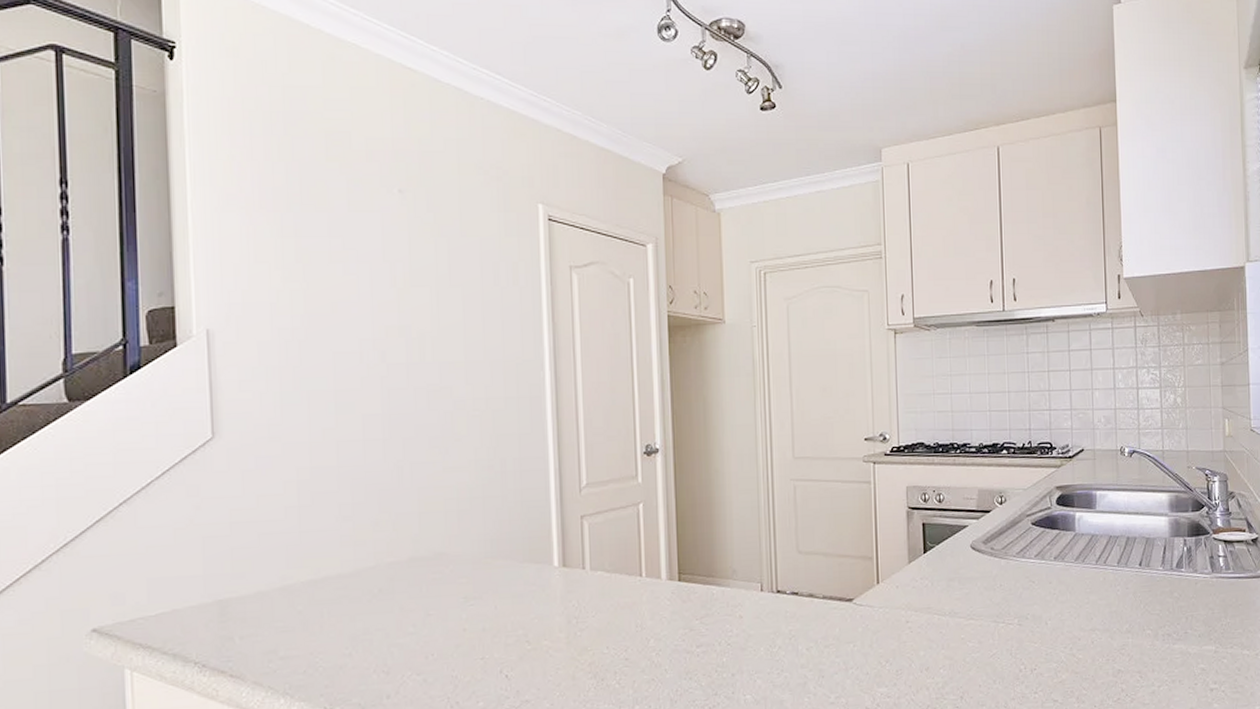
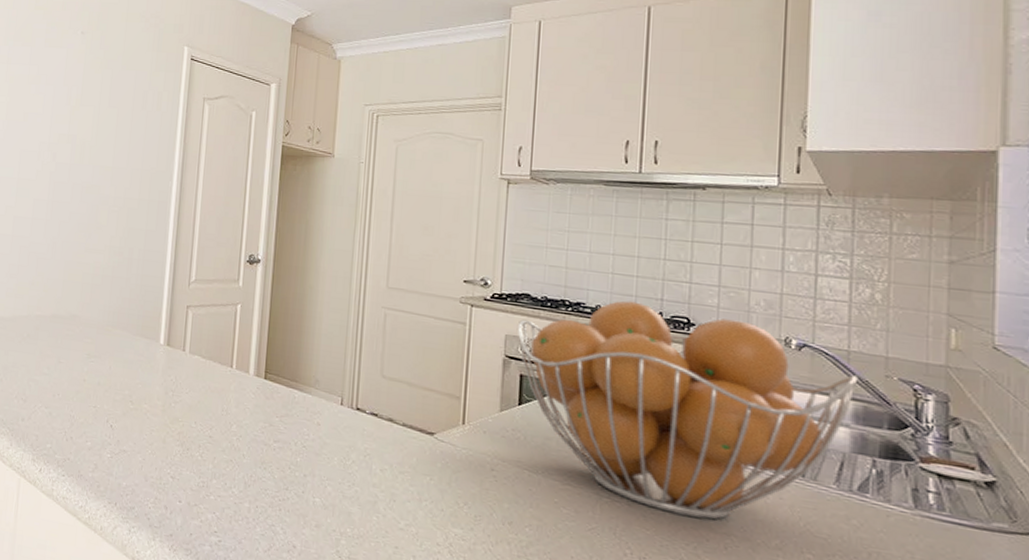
fruit basket: none [915,435,1171,623] -> present [517,301,858,520]

